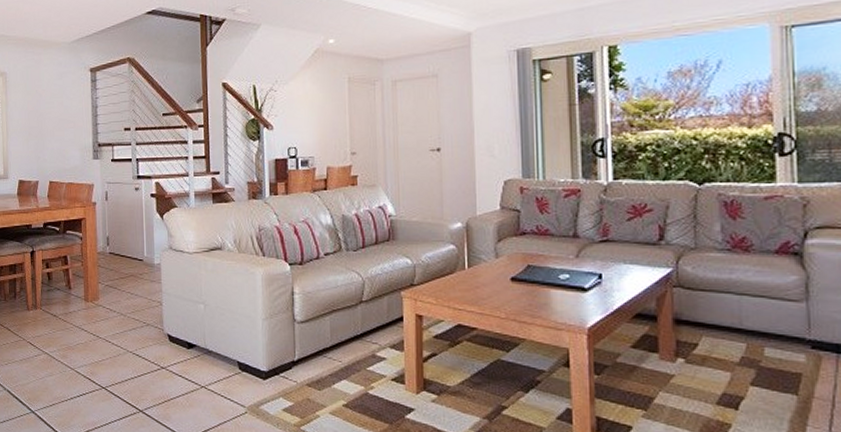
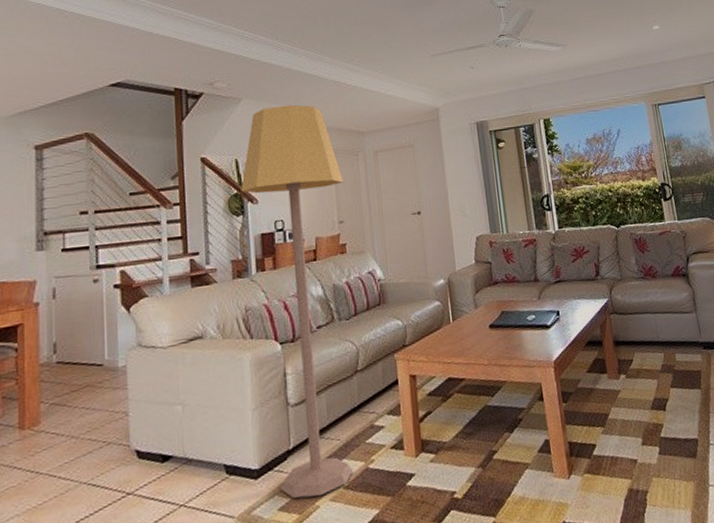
lamp: none [258,30,358,408] -> present [241,104,353,498]

